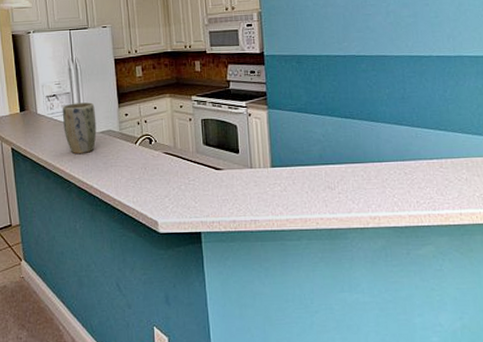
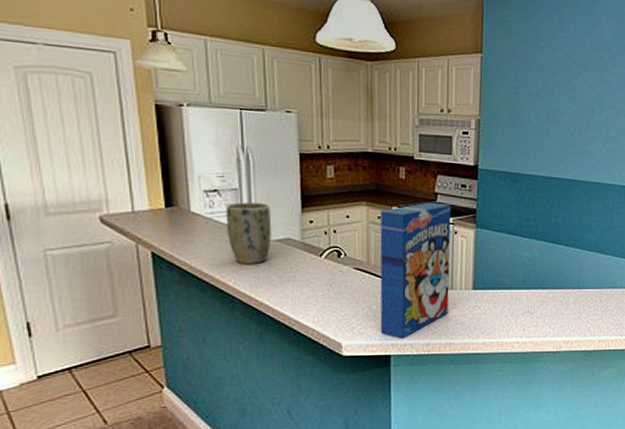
cereal box: none [182,89,250,216] -> present [380,202,451,339]

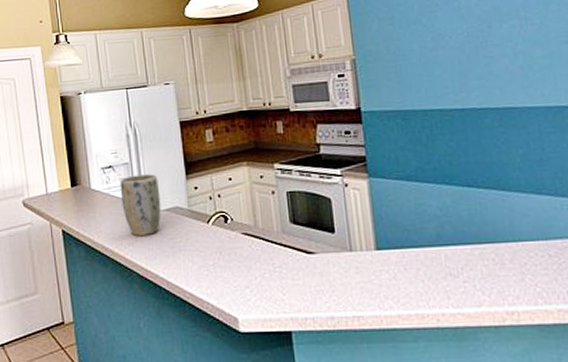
cereal box: present [380,202,451,339] -> none [263,154,351,312]

